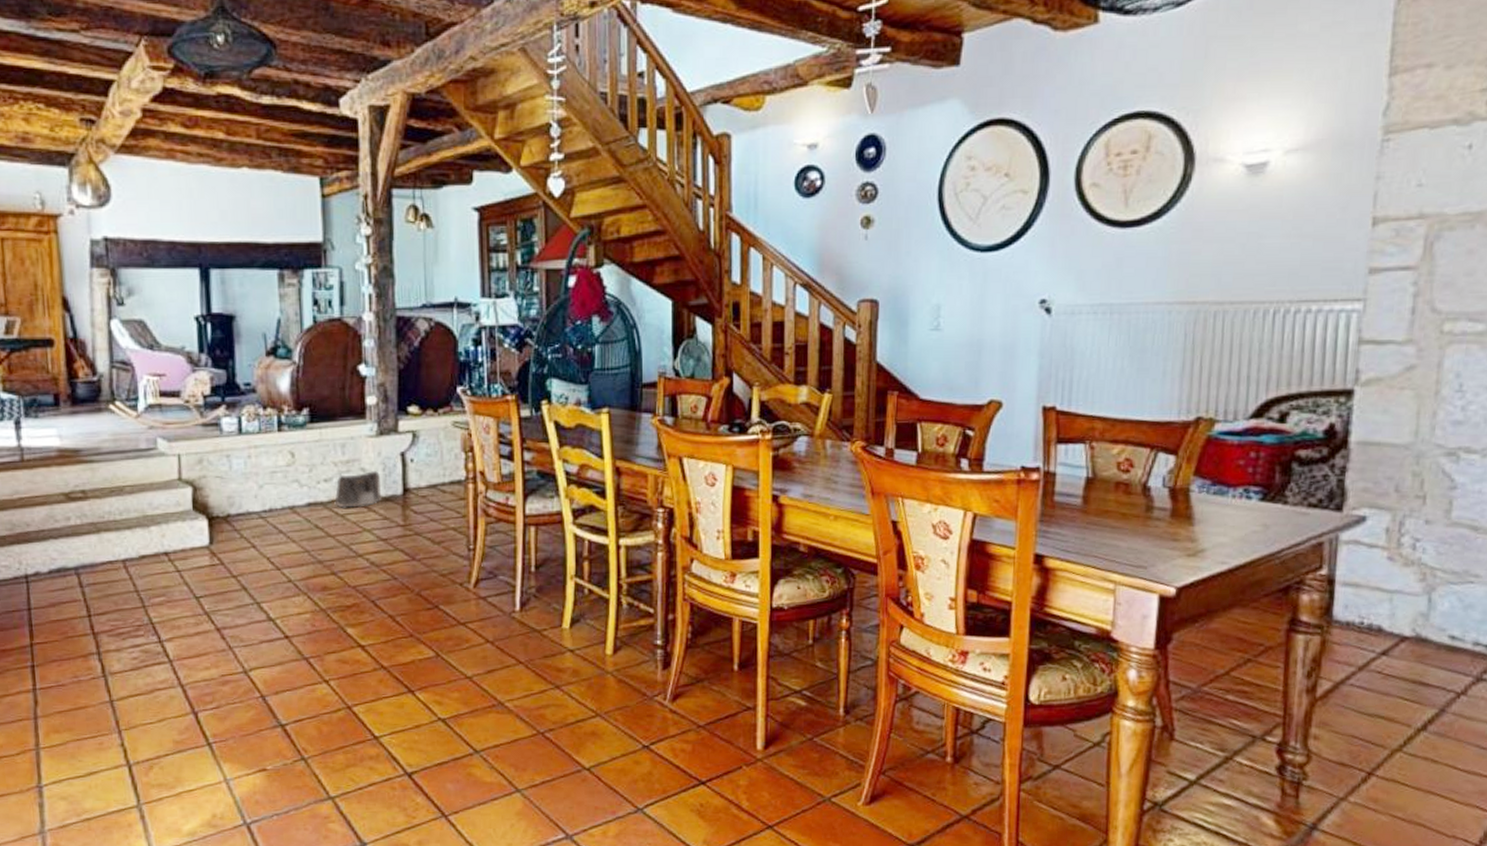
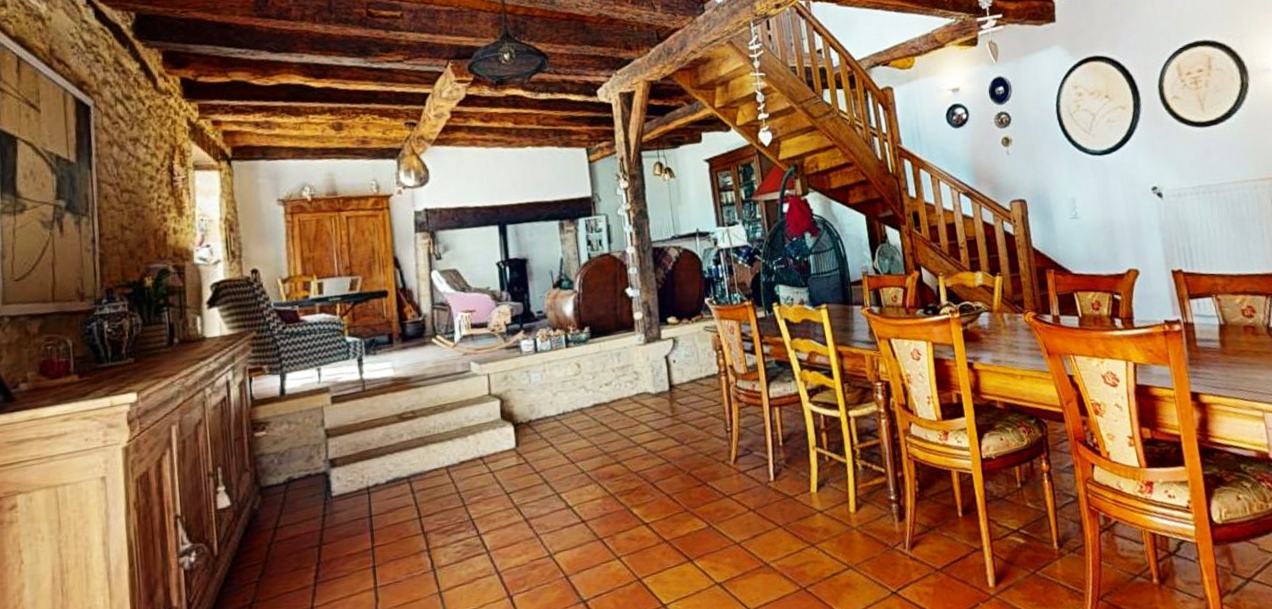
saddlebag: present [334,471,382,508] -> none [615,373,653,406]

